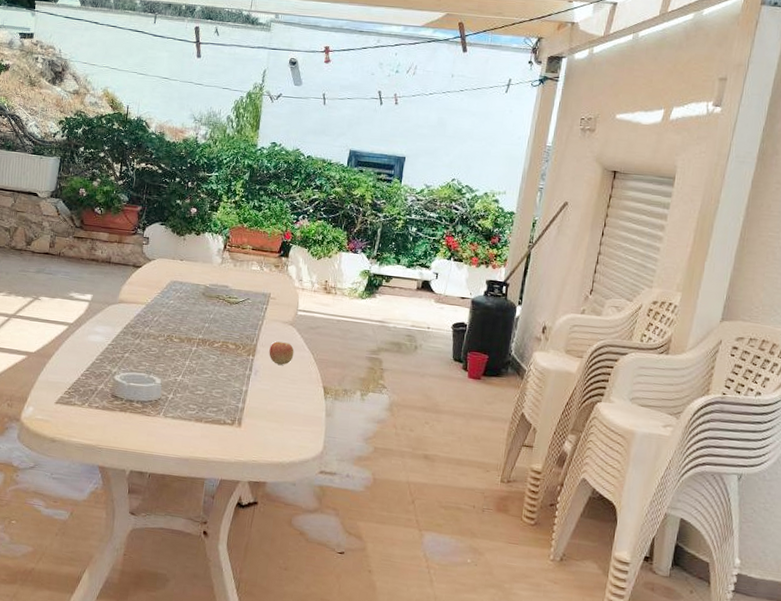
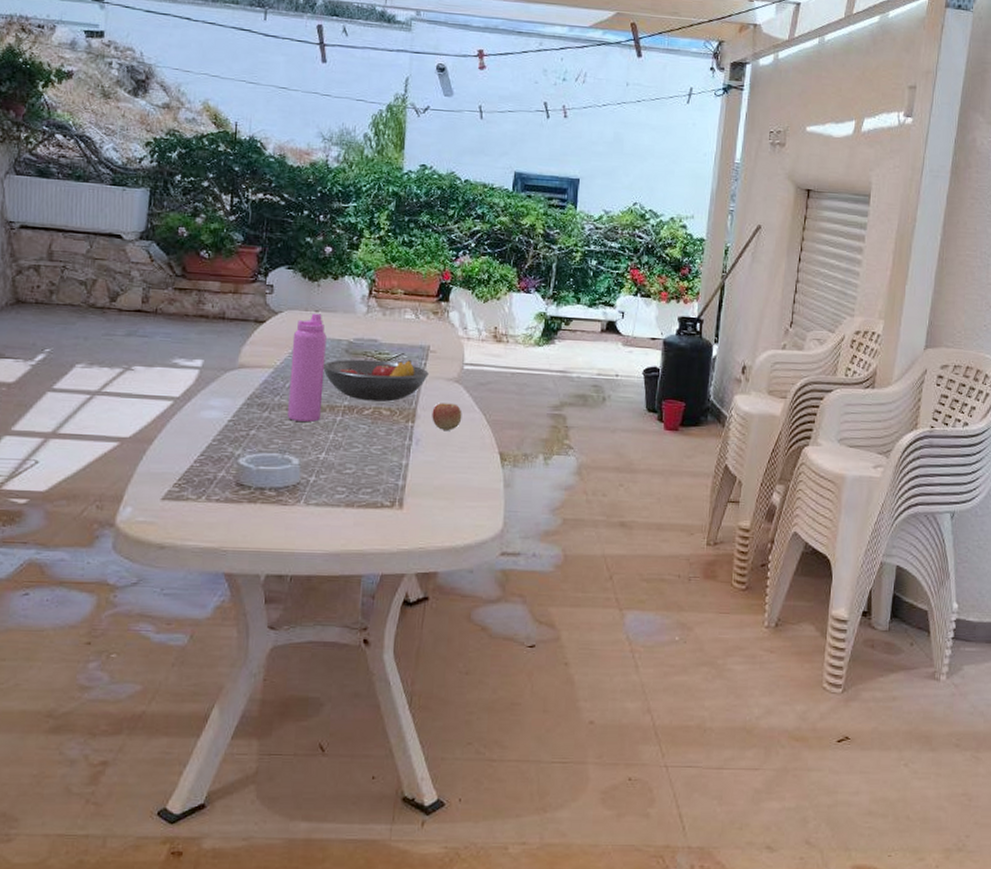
water bottle: none [154,262,188,350] -> present [288,313,327,422]
fruit bowl: none [184,301,269,338] -> present [323,359,429,402]

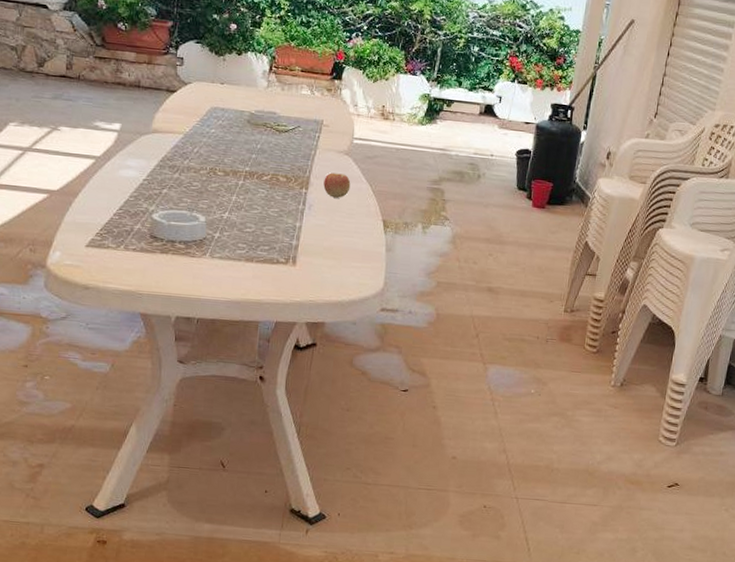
water bottle: present [288,313,327,422] -> none [195,85,231,185]
fruit bowl: present [323,359,429,402] -> none [227,129,322,170]

